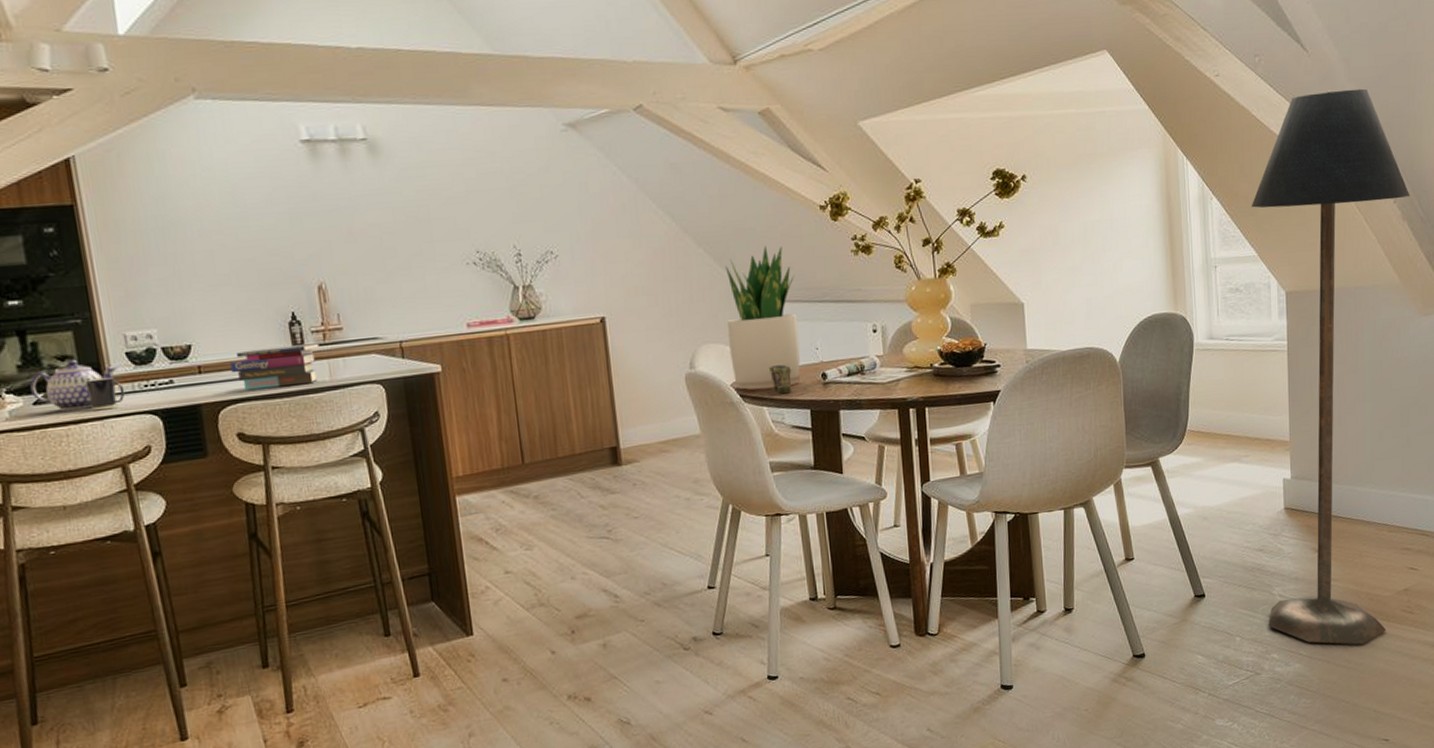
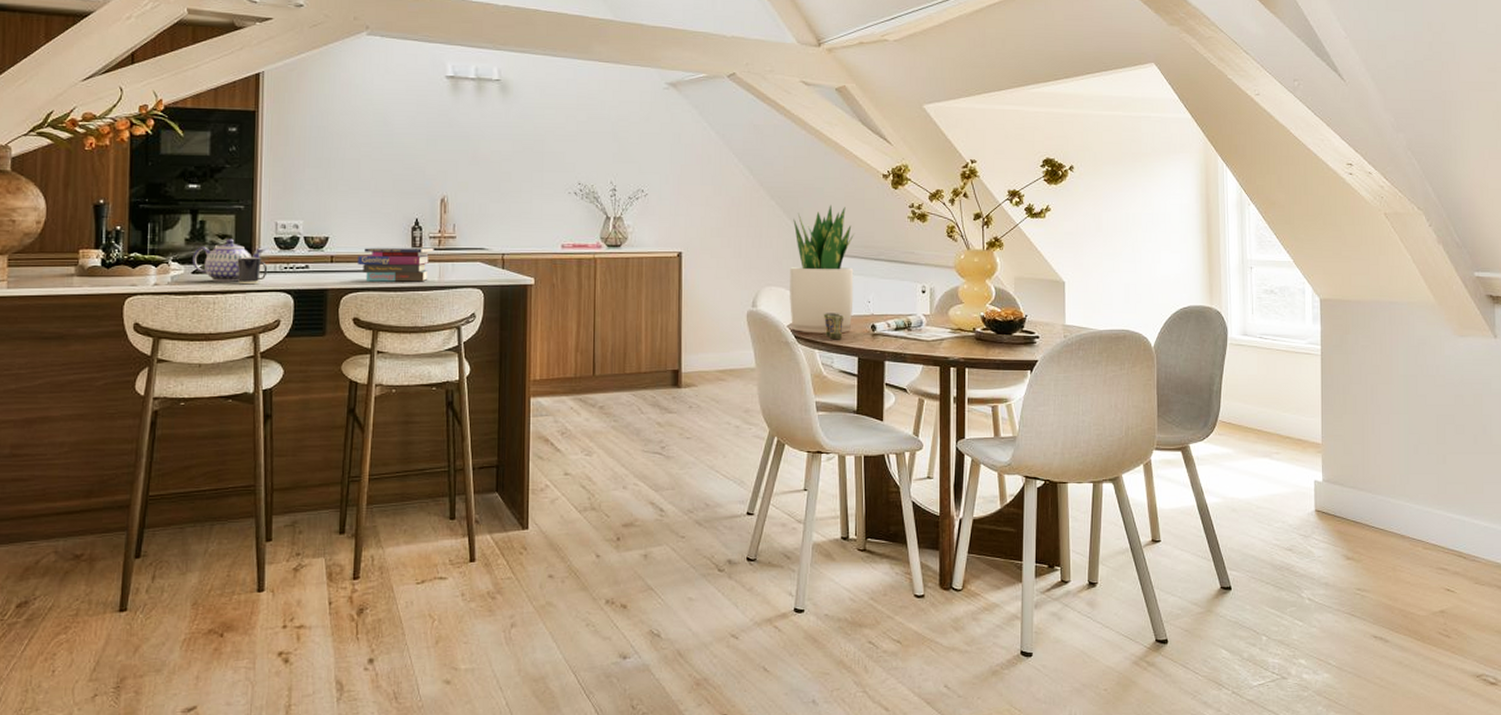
floor lamp: present [1251,88,1410,646] -> none [1287,118,1446,664]

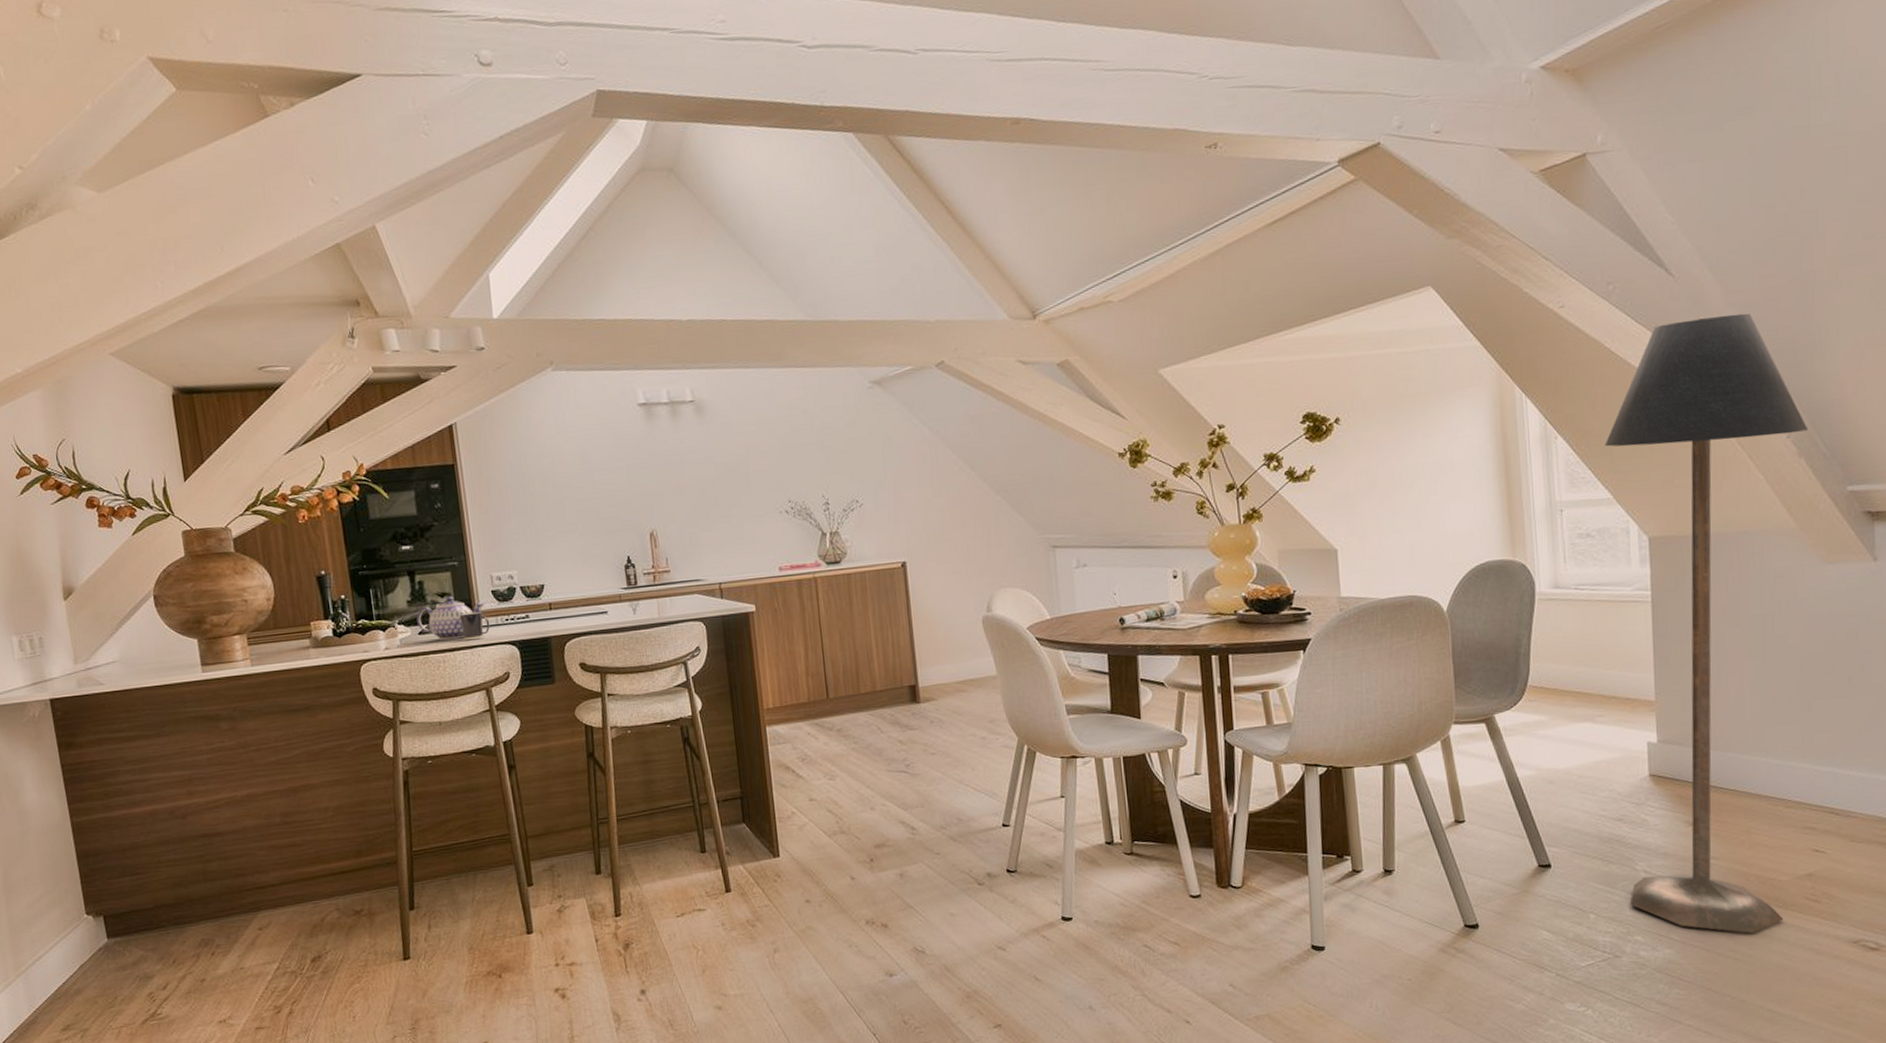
books: present [358,247,434,282] -> none [575,584,650,626]
planter: present [790,204,854,334] -> none [1023,492,1098,634]
cup: present [823,313,844,340] -> none [1065,609,1089,638]
floor lamp: none [1287,118,1446,664] -> present [1604,313,1809,935]

